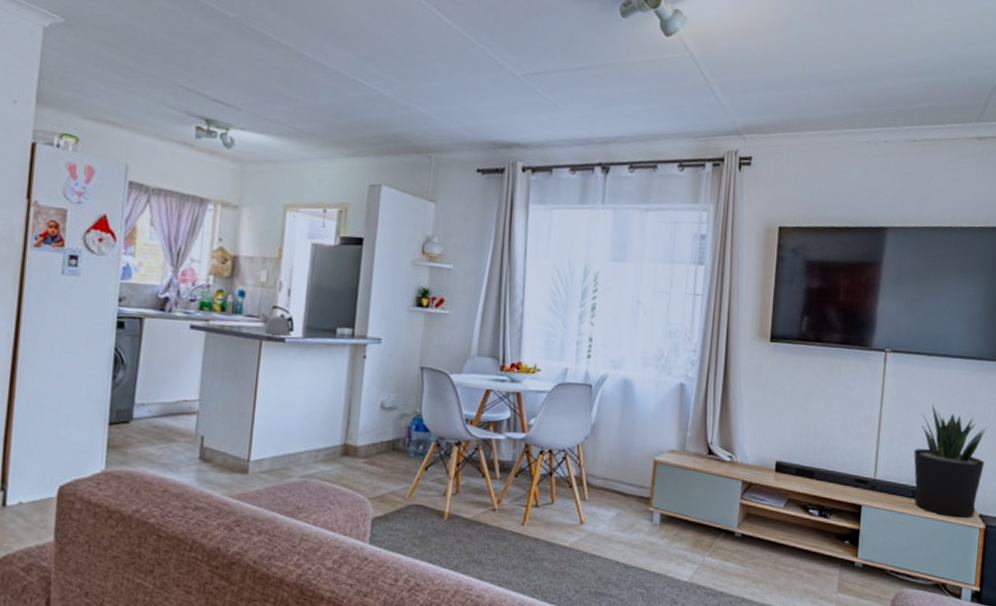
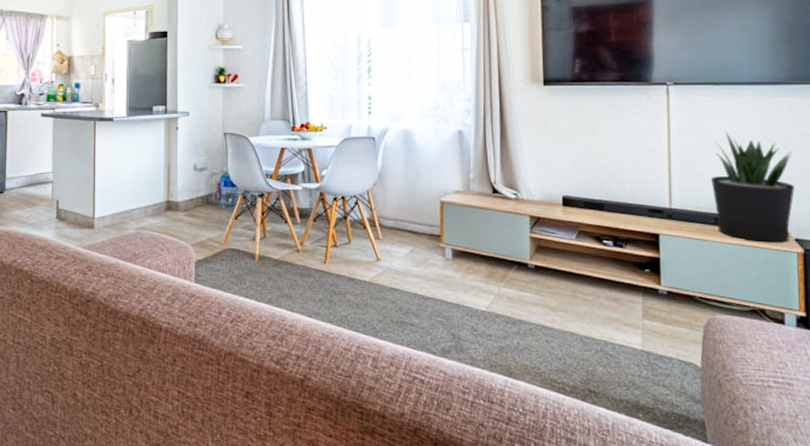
kettle: present [262,304,295,336] -> none [94,92,120,116]

